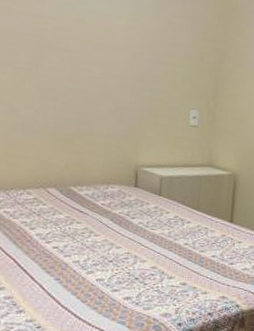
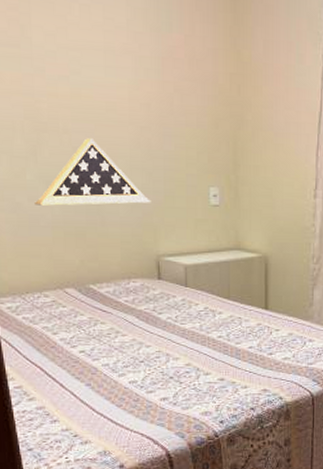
display case: none [30,58,137,119] -> present [35,138,151,206]

